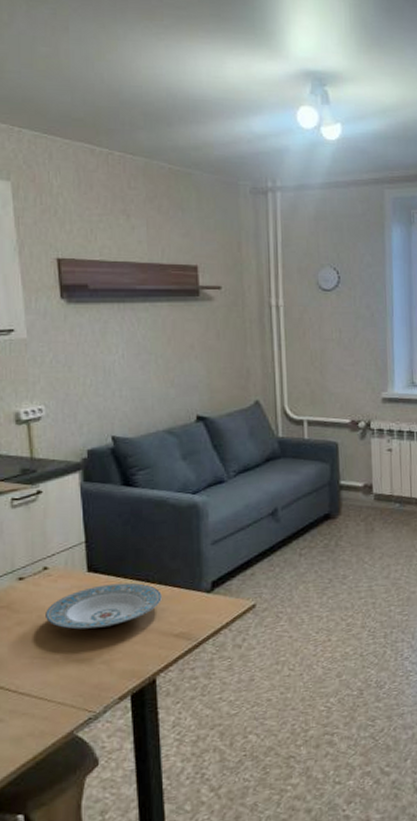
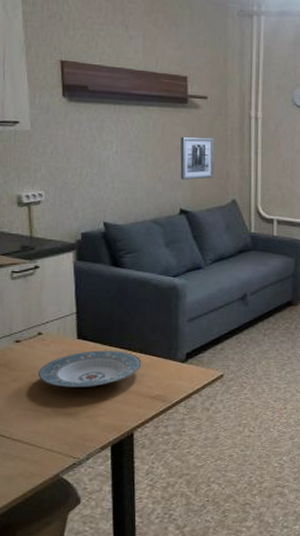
wall art: none [194,332,233,383] -> present [180,137,214,181]

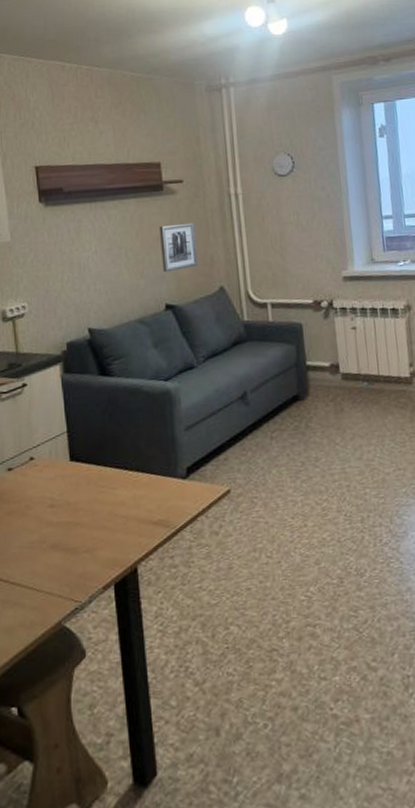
plate: present [38,350,142,388] -> none [33,470,140,519]

